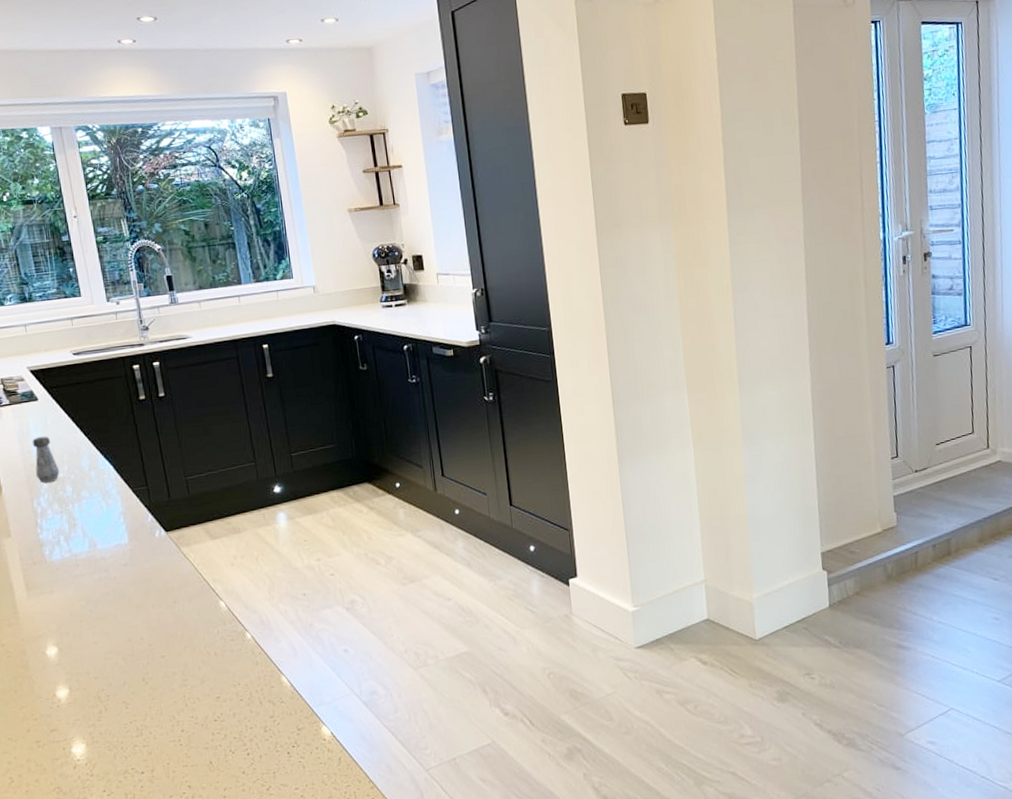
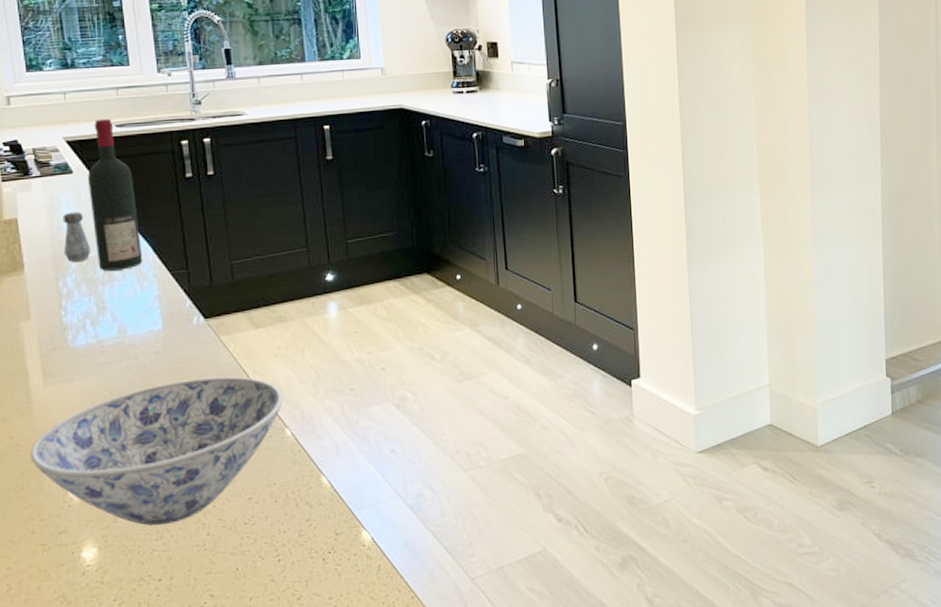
bowl: none [20,585,242,724] -> present [30,376,284,526]
wine bottle: none [51,347,107,490] -> present [87,118,143,271]

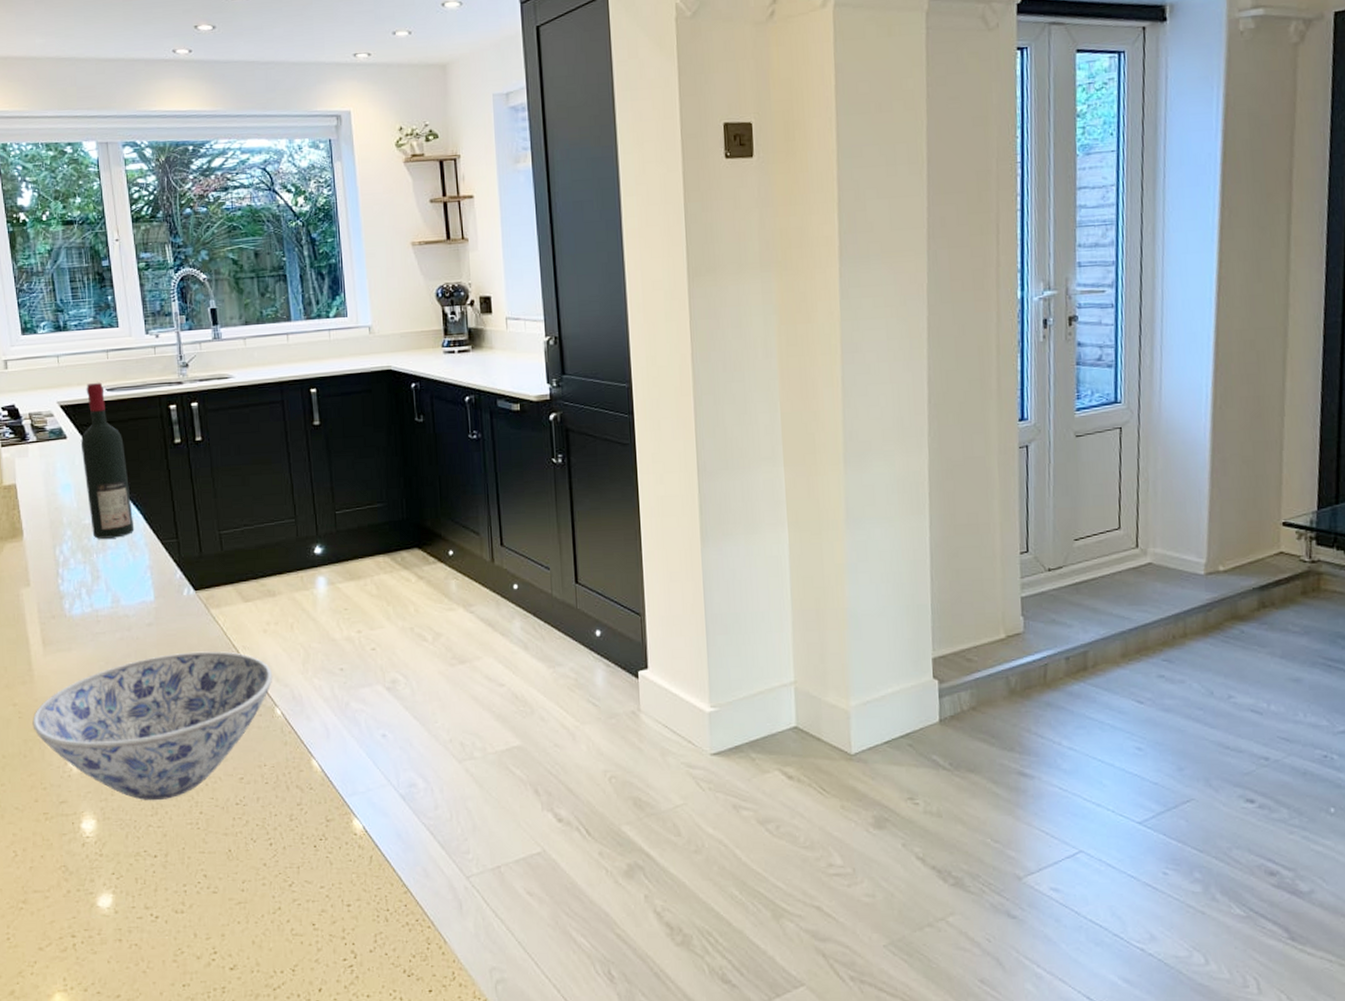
salt shaker: present [63,211,91,263] -> none [58,478,85,530]

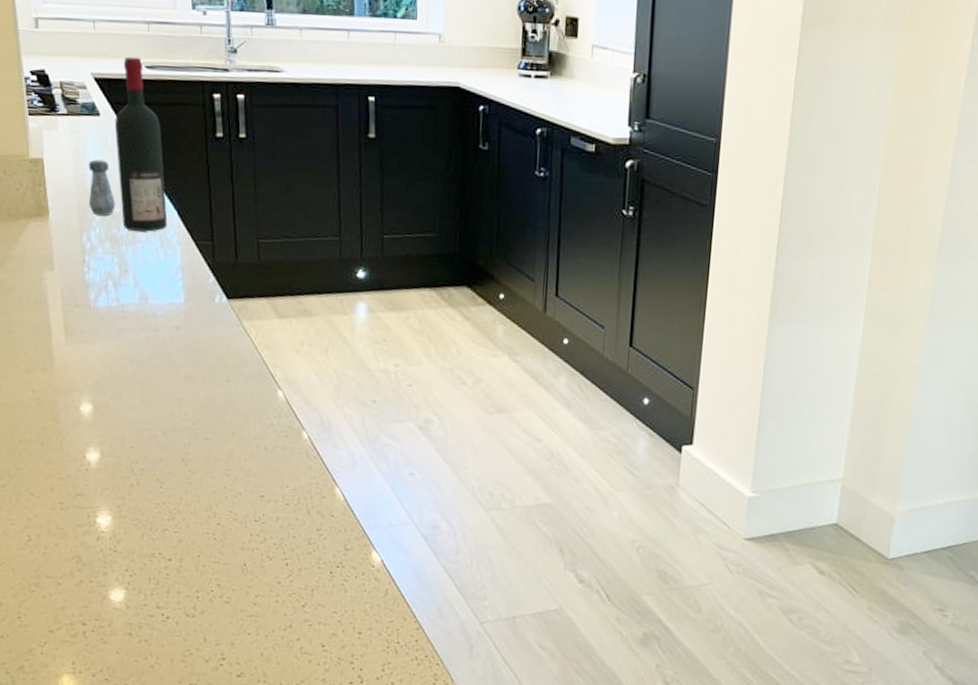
bowl: present [32,651,273,801] -> none [51,361,303,507]
salt shaker: none [58,478,85,530] -> present [88,159,116,217]

